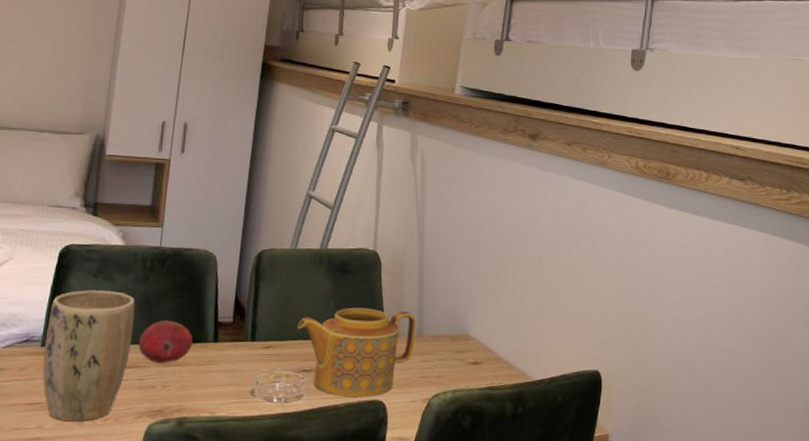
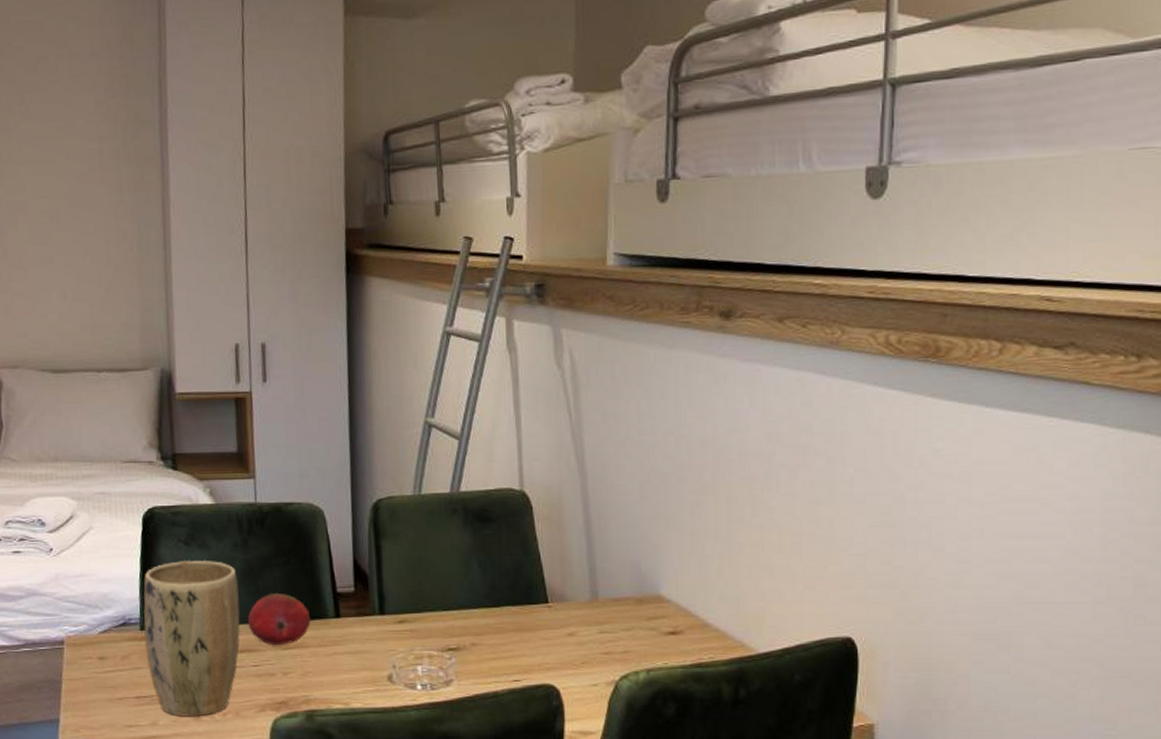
teapot: present [297,307,416,398] -> none [434,566,589,682]

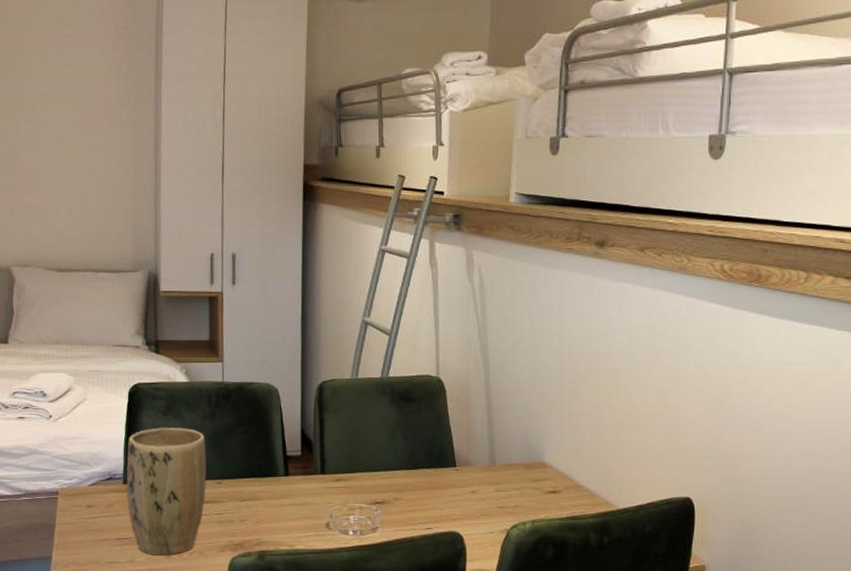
fruit: present [247,594,311,646] -> none [212,456,265,498]

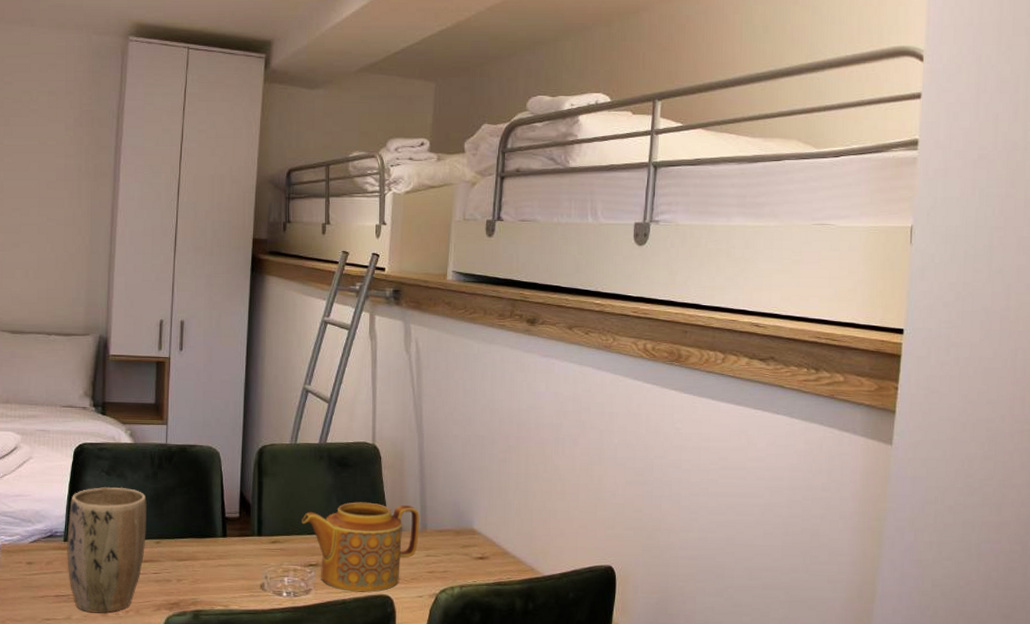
teapot: none [366,437,488,529] -> present [302,502,419,593]

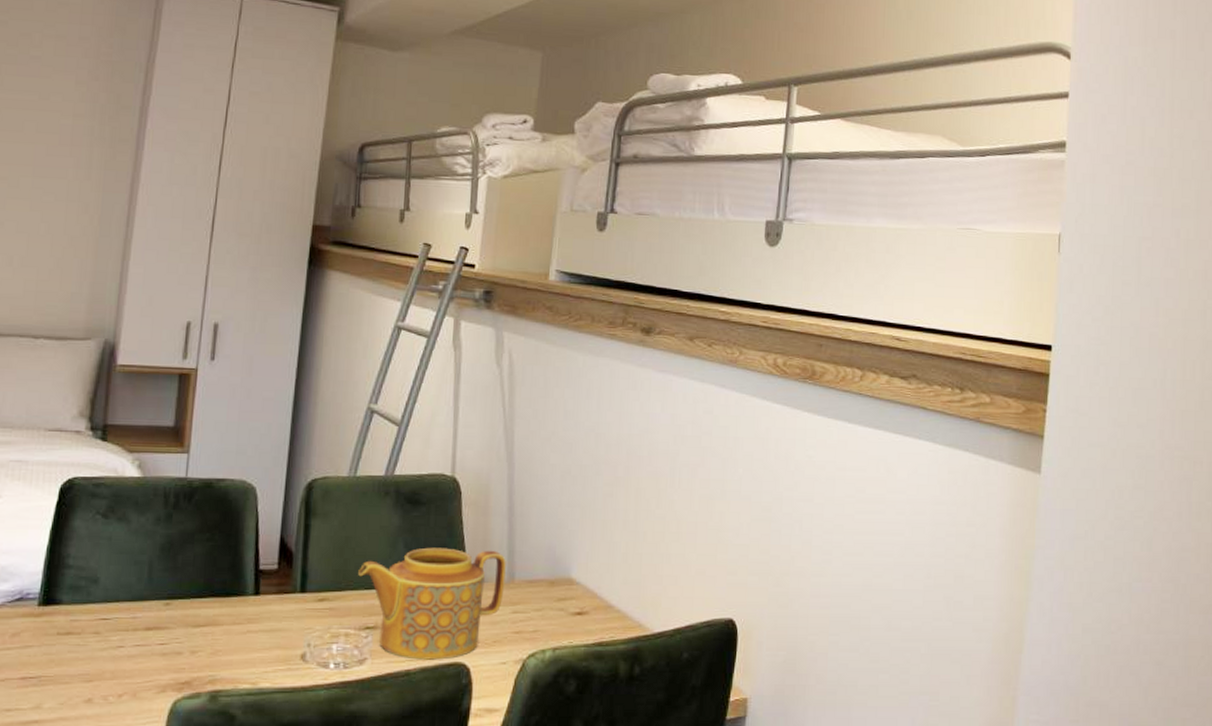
plant pot: present [67,487,148,613] -> none [40,534,157,699]

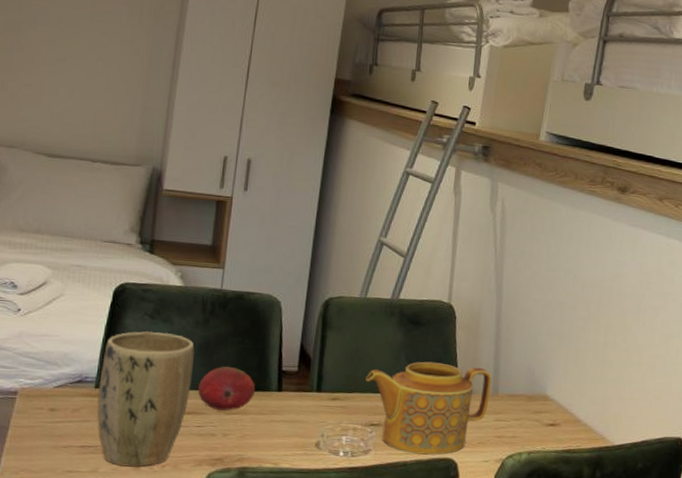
plant pot: none [40,534,157,699] -> present [96,331,195,467]
fruit: none [160,570,229,624] -> present [197,366,256,411]

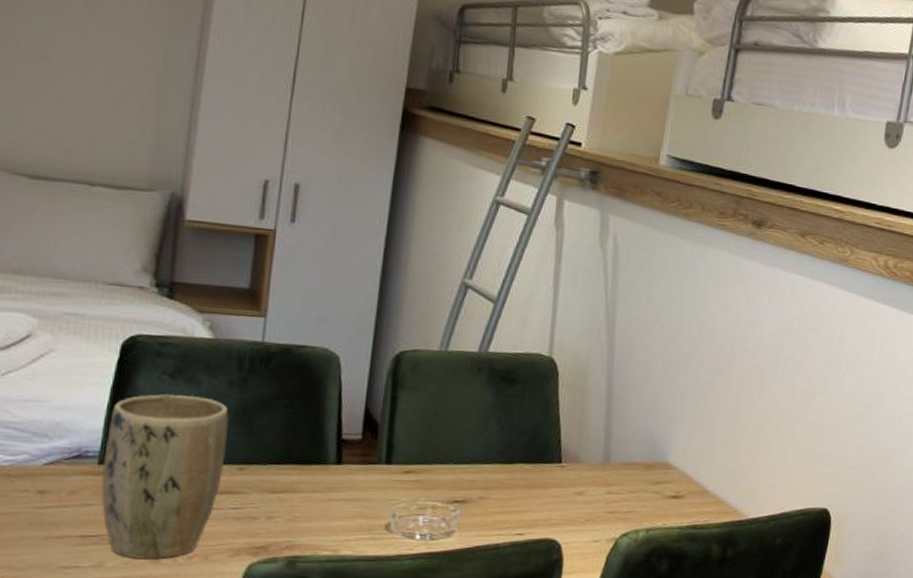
fruit: present [197,366,256,411] -> none [233,435,309,489]
teapot: present [366,361,492,455] -> none [447,425,602,536]

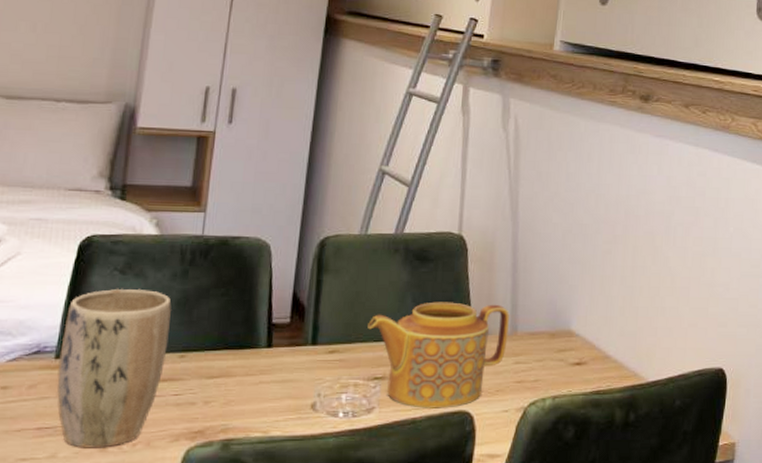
teapot: none [447,425,602,536] -> present [368,302,509,408]

